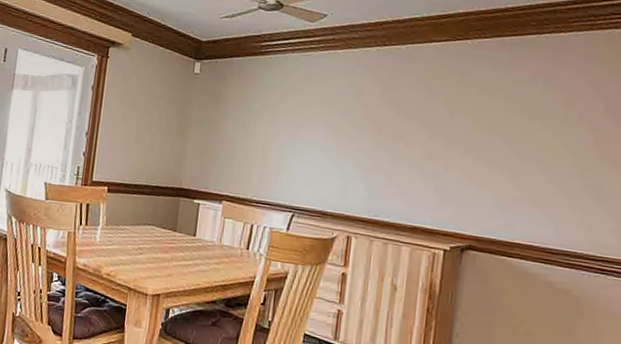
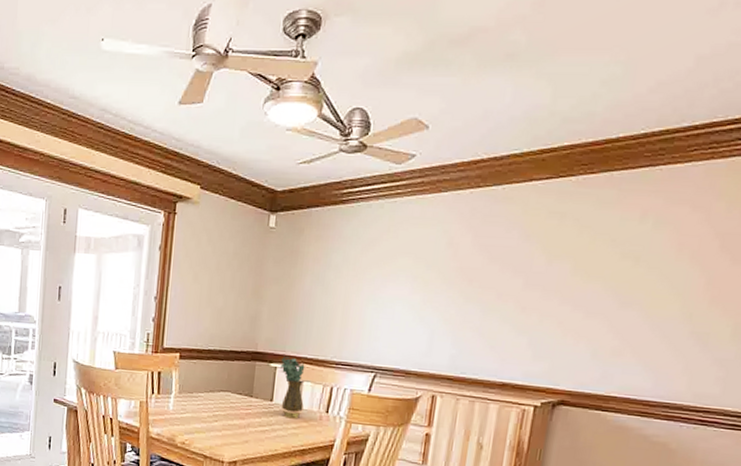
vase: none [203,191,227,255] -> present [281,354,305,419]

